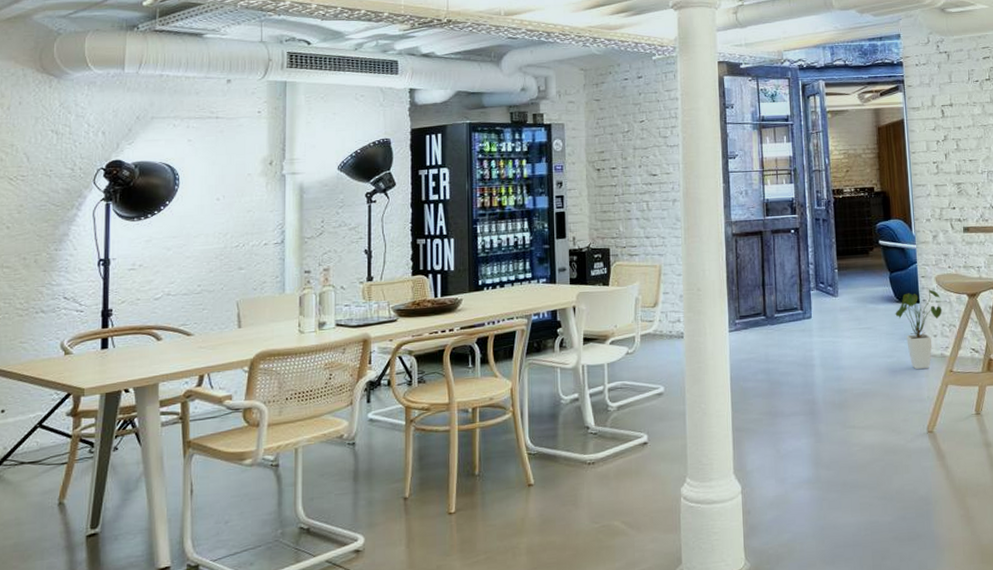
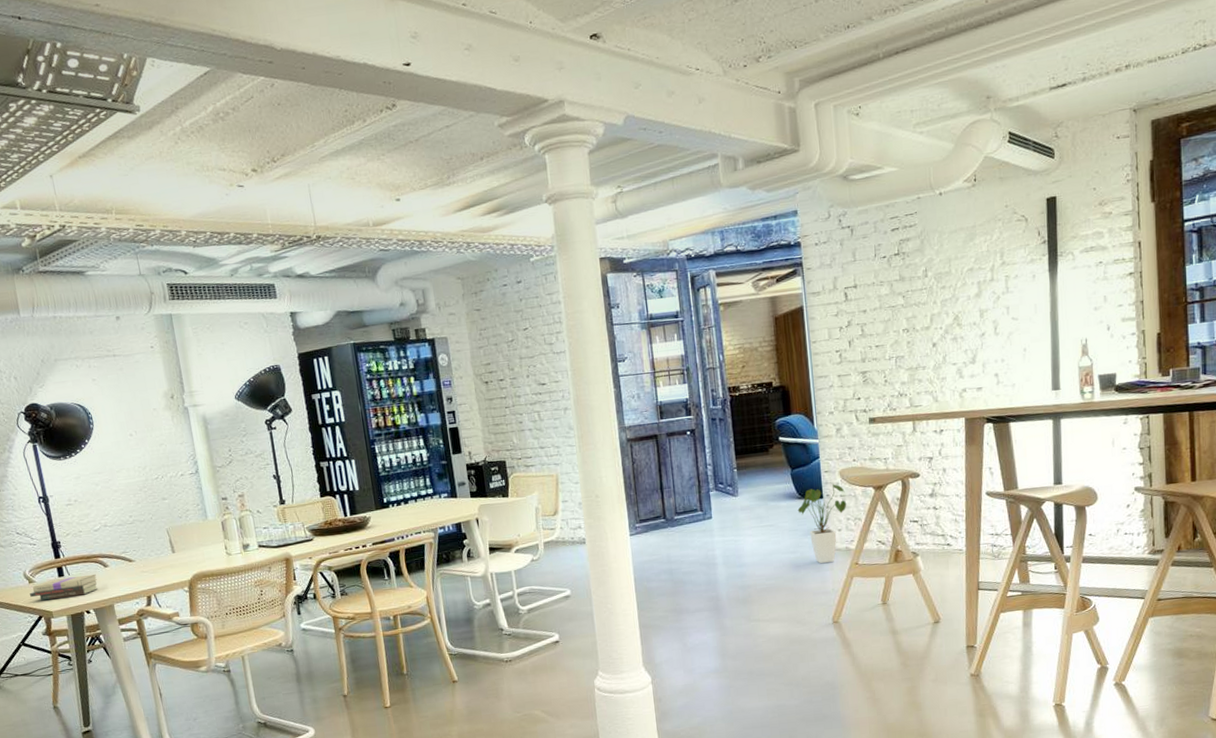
books: none [62,347,145,376] -> present [30,574,98,601]

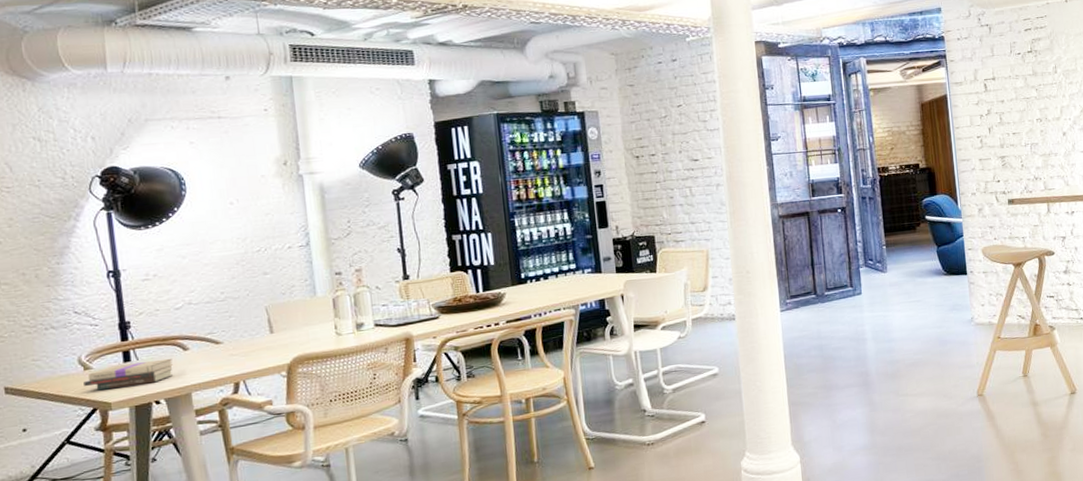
house plant: present [797,483,847,564] -> none [943,260,989,338]

